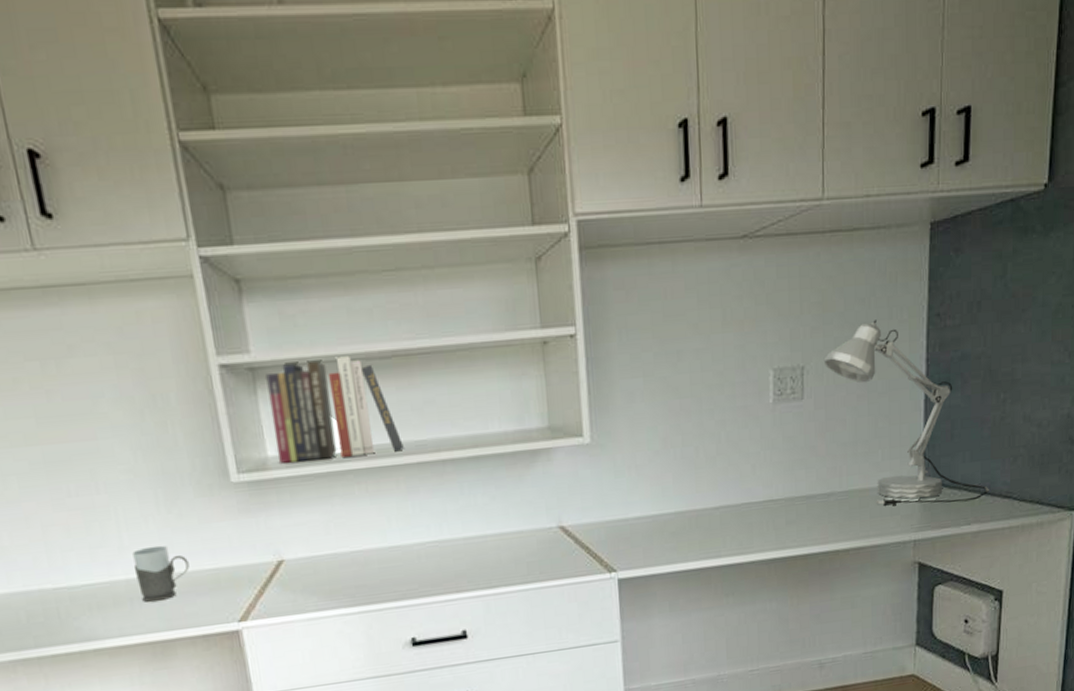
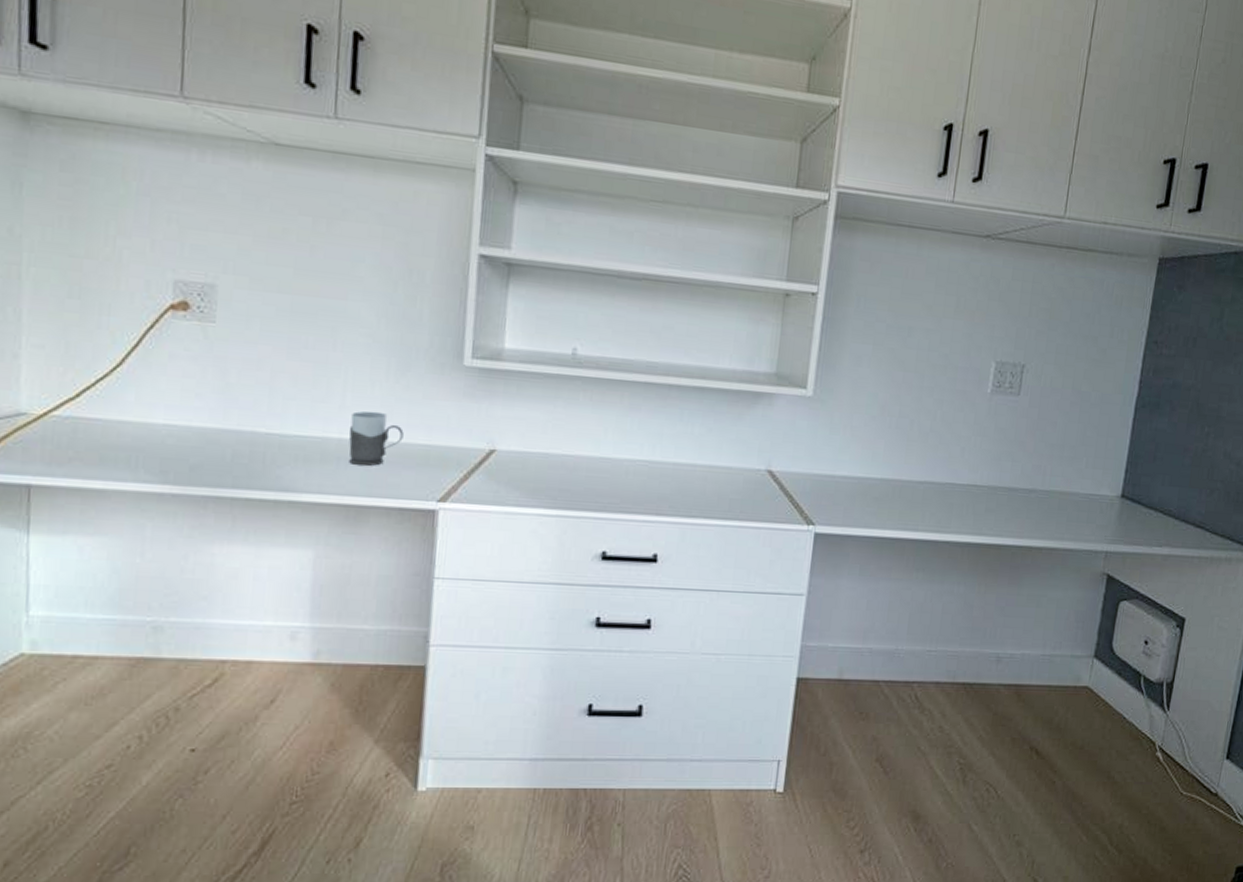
books: present [266,361,337,463] -> none [514,266,579,363]
books: present [329,356,404,457] -> none [574,269,635,368]
desk lamp: present [823,319,989,506] -> none [1043,335,1184,524]

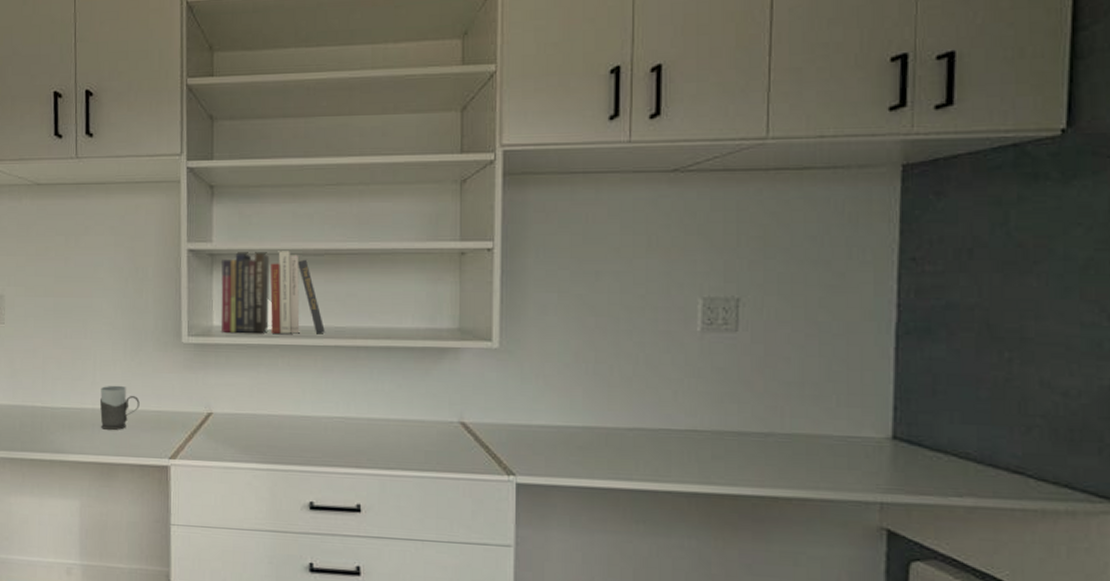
books: none [514,266,579,363] -> present [221,253,270,334]
books: none [574,269,635,368] -> present [270,251,325,334]

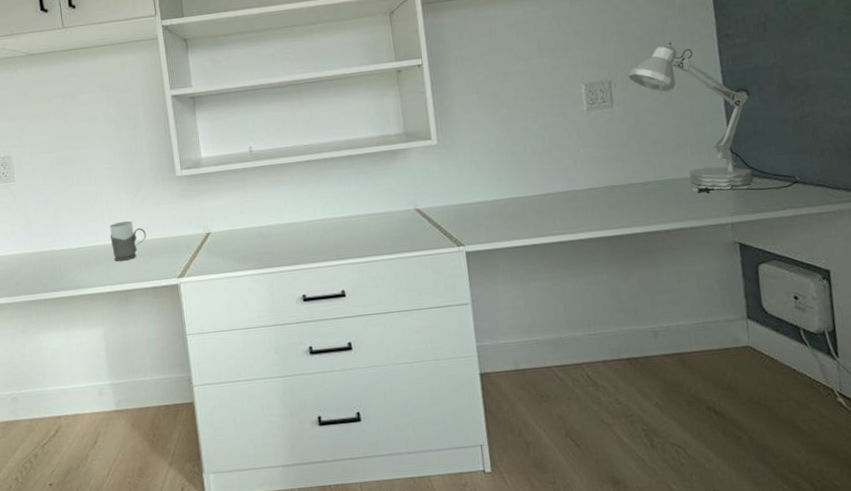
books: present [221,253,270,334] -> none [202,91,249,162]
books: present [270,251,325,334] -> none [244,86,296,158]
desk lamp: none [763,258,990,470] -> present [627,42,800,193]

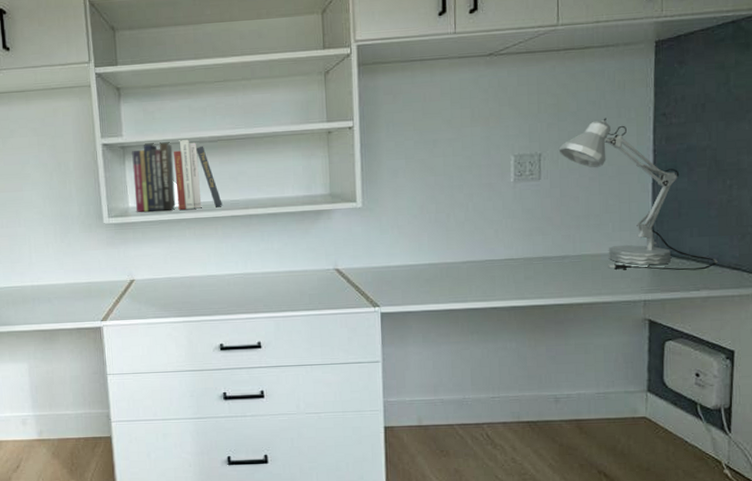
mug: present [110,220,146,261] -> none [37,264,72,302]
books: none [202,91,249,162] -> present [132,143,176,213]
books: none [244,86,296,158] -> present [174,139,222,210]

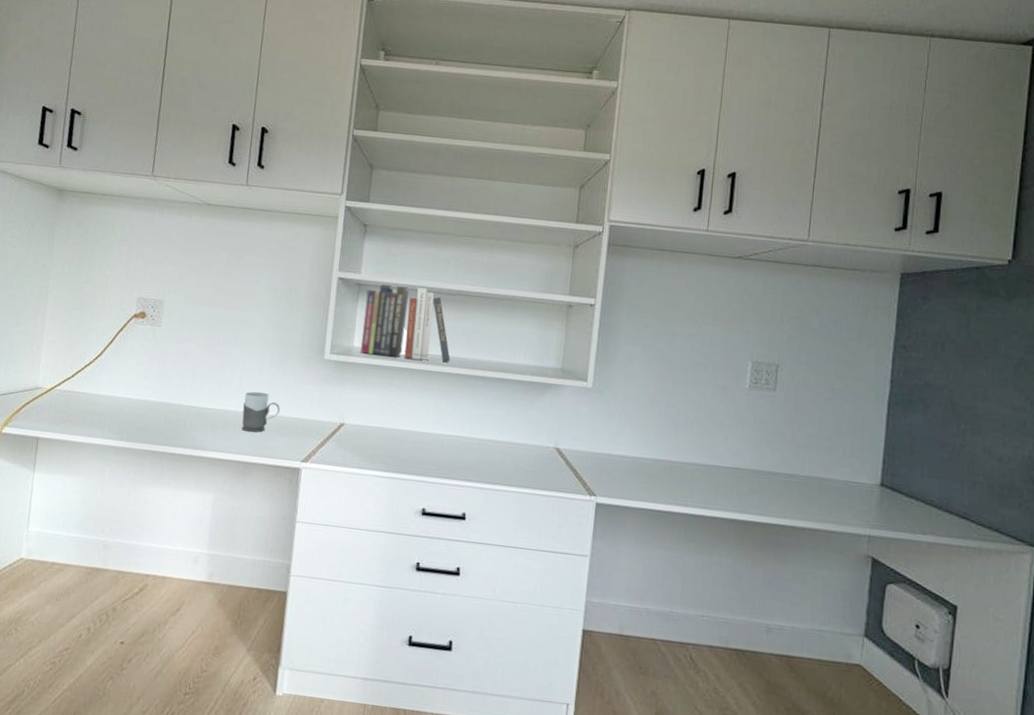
mug: none [37,264,72,302] -> present [242,391,280,433]
desk lamp: present [558,118,718,271] -> none [796,340,947,514]

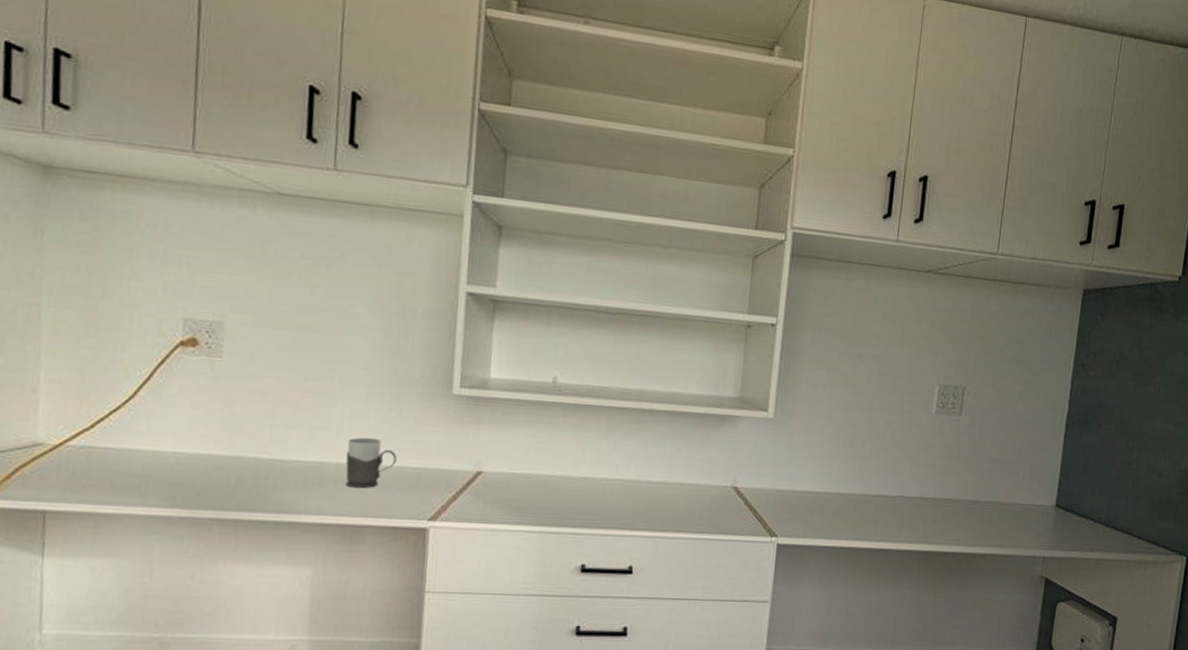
books: present [360,285,409,358] -> none [499,302,559,390]
books: present [404,287,450,363] -> none [554,305,611,395]

